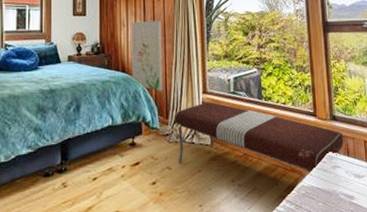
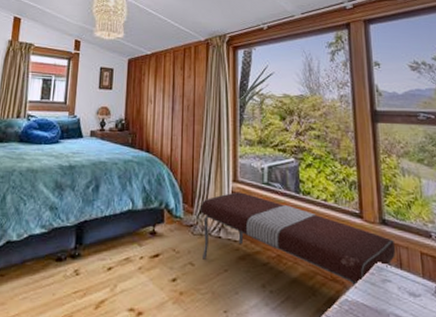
wall art: present [131,20,163,91] -> none [156,98,191,176]

